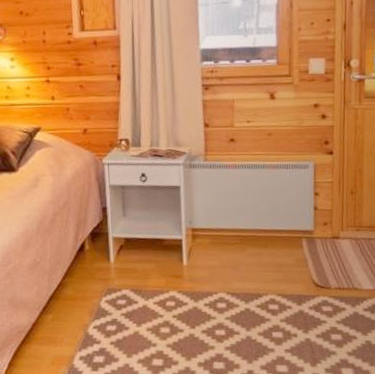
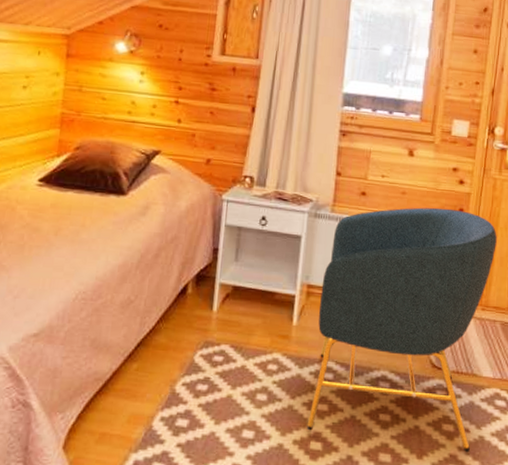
armchair: none [204,142,364,356] -> present [306,207,497,452]

